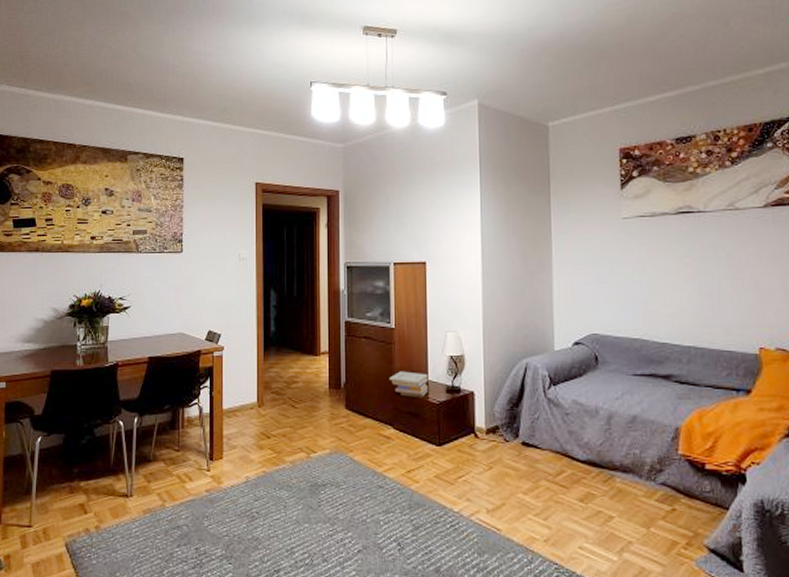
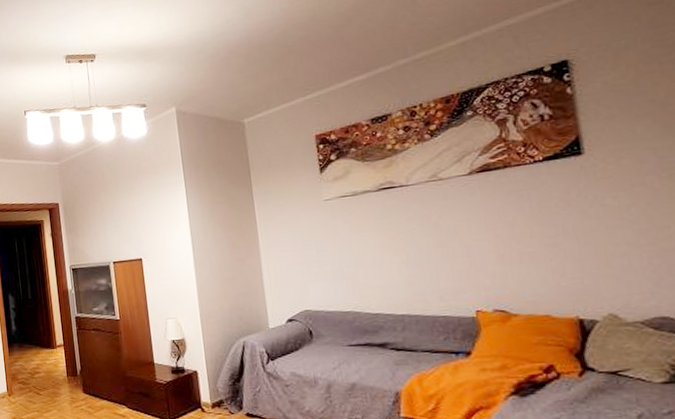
books: present [389,371,429,397] -> none [118,356,156,380]

